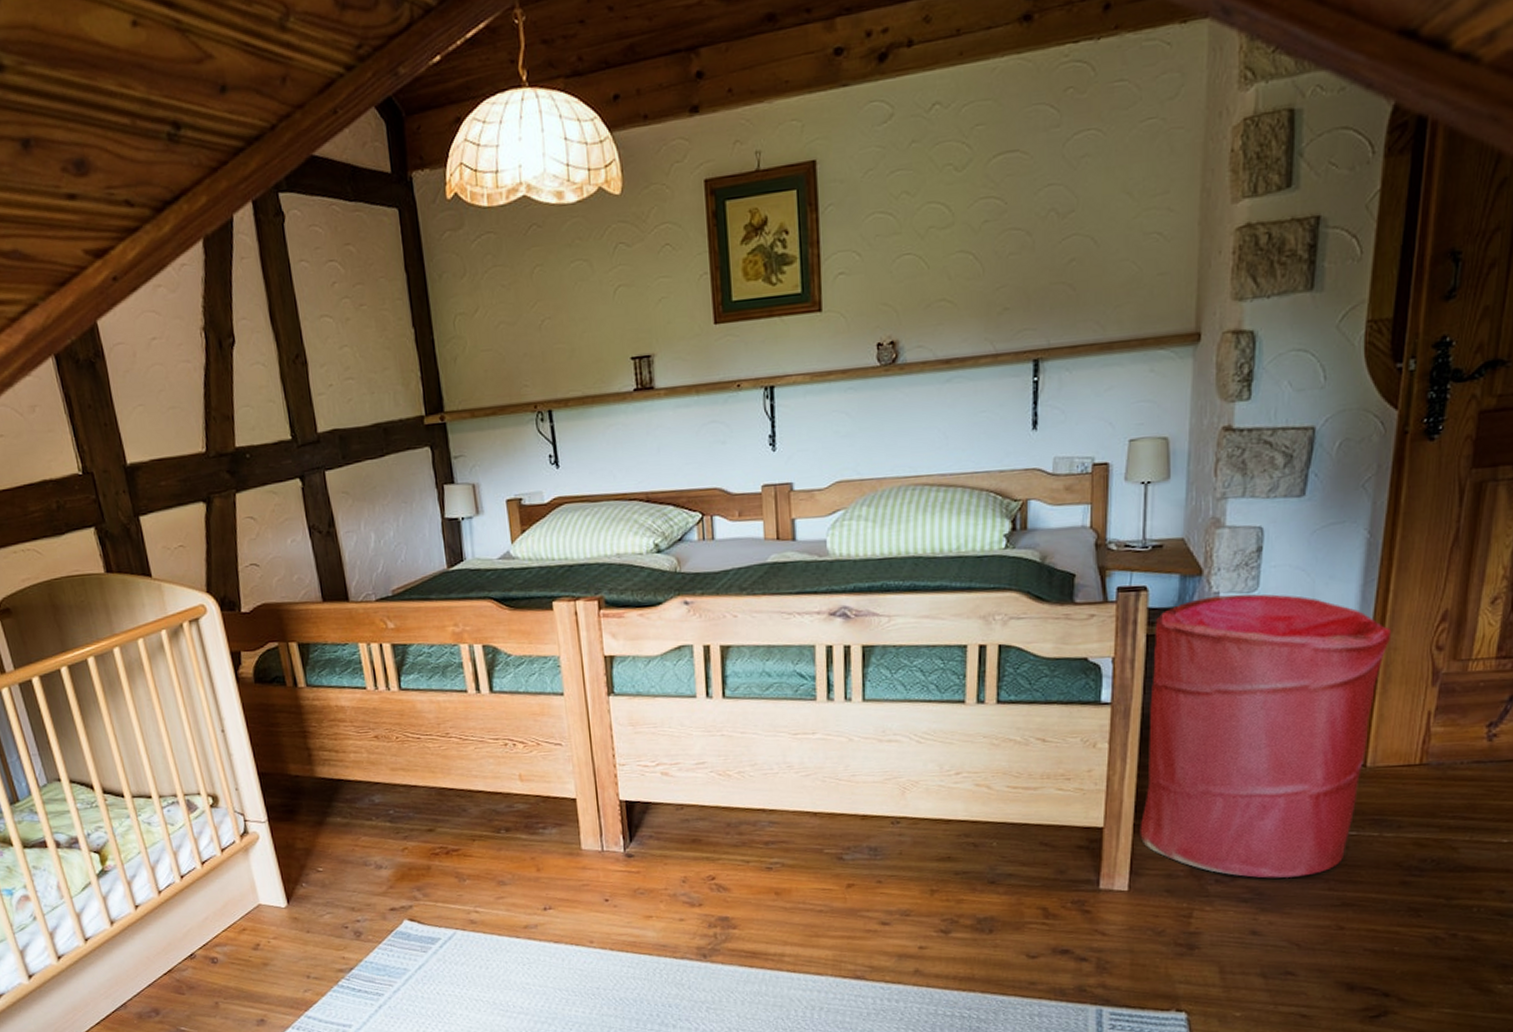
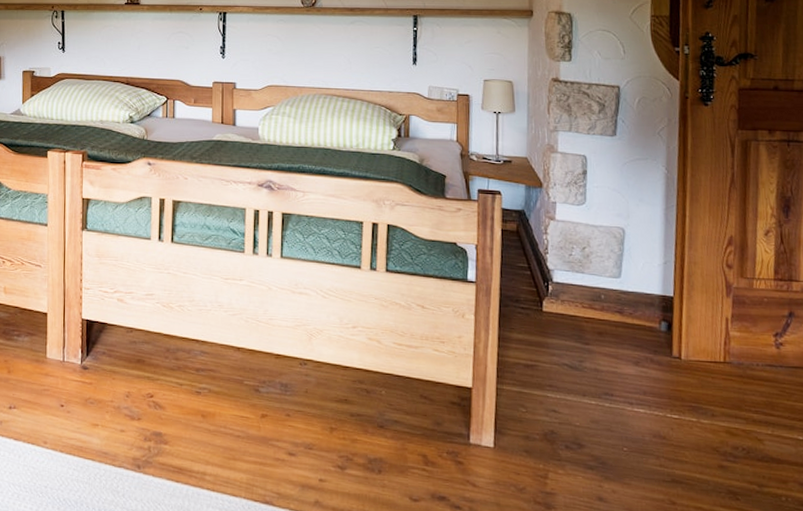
laundry hamper: present [1140,594,1391,878] -> none [501,205,690,451]

